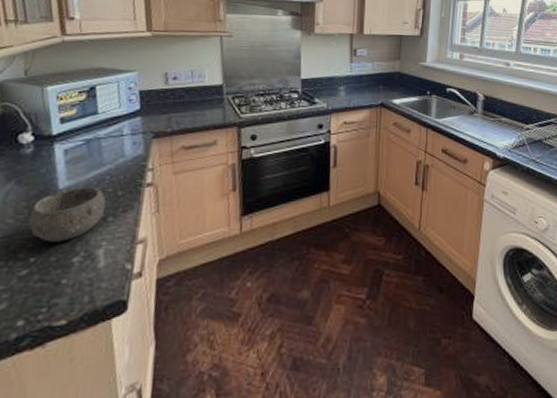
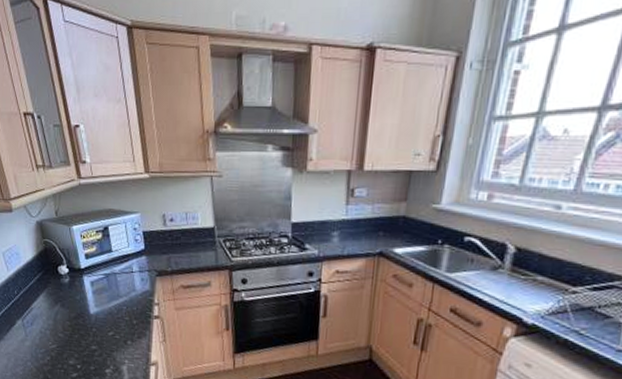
bowl: present [29,186,106,242] -> none [73,313,125,356]

